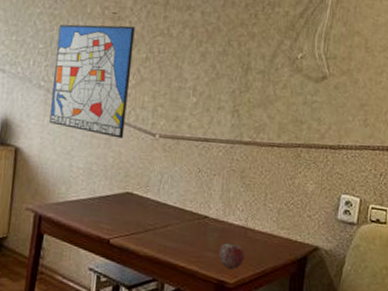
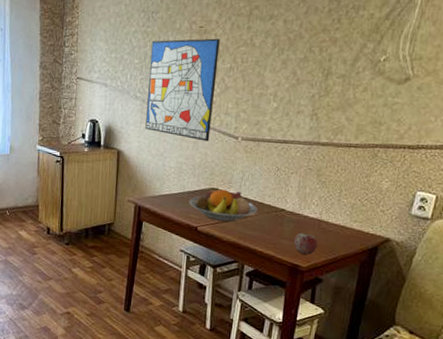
fruit bowl: none [100,192,179,232] -> present [189,188,258,222]

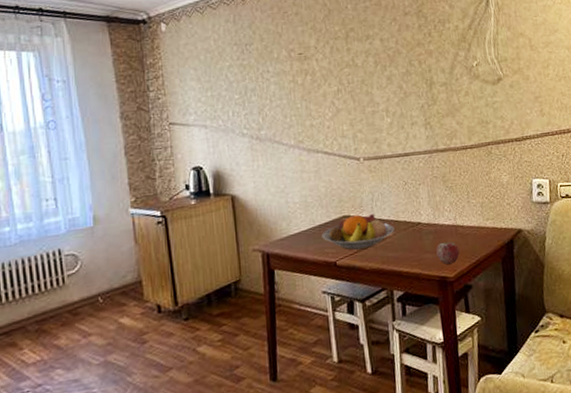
wall art: present [145,38,220,142] -> none [250,63,331,169]

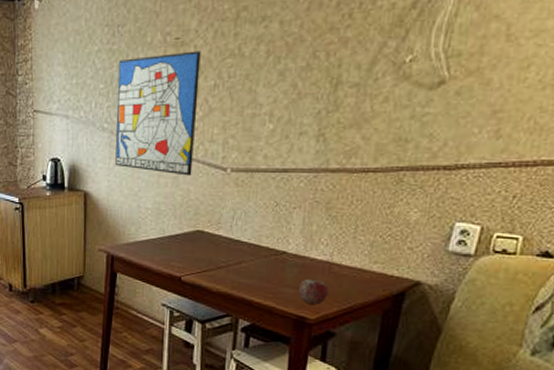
wall art: none [250,63,331,169] -> present [115,51,201,176]
fruit bowl: present [322,213,395,250] -> none [170,230,253,269]

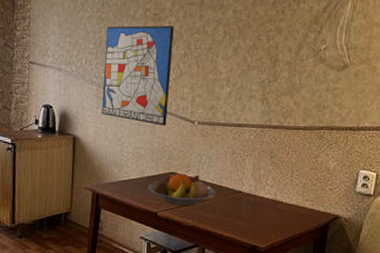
fruit bowl: none [170,230,253,269] -> present [148,172,216,206]
apple: present [299,278,329,304] -> none [252,213,274,235]

